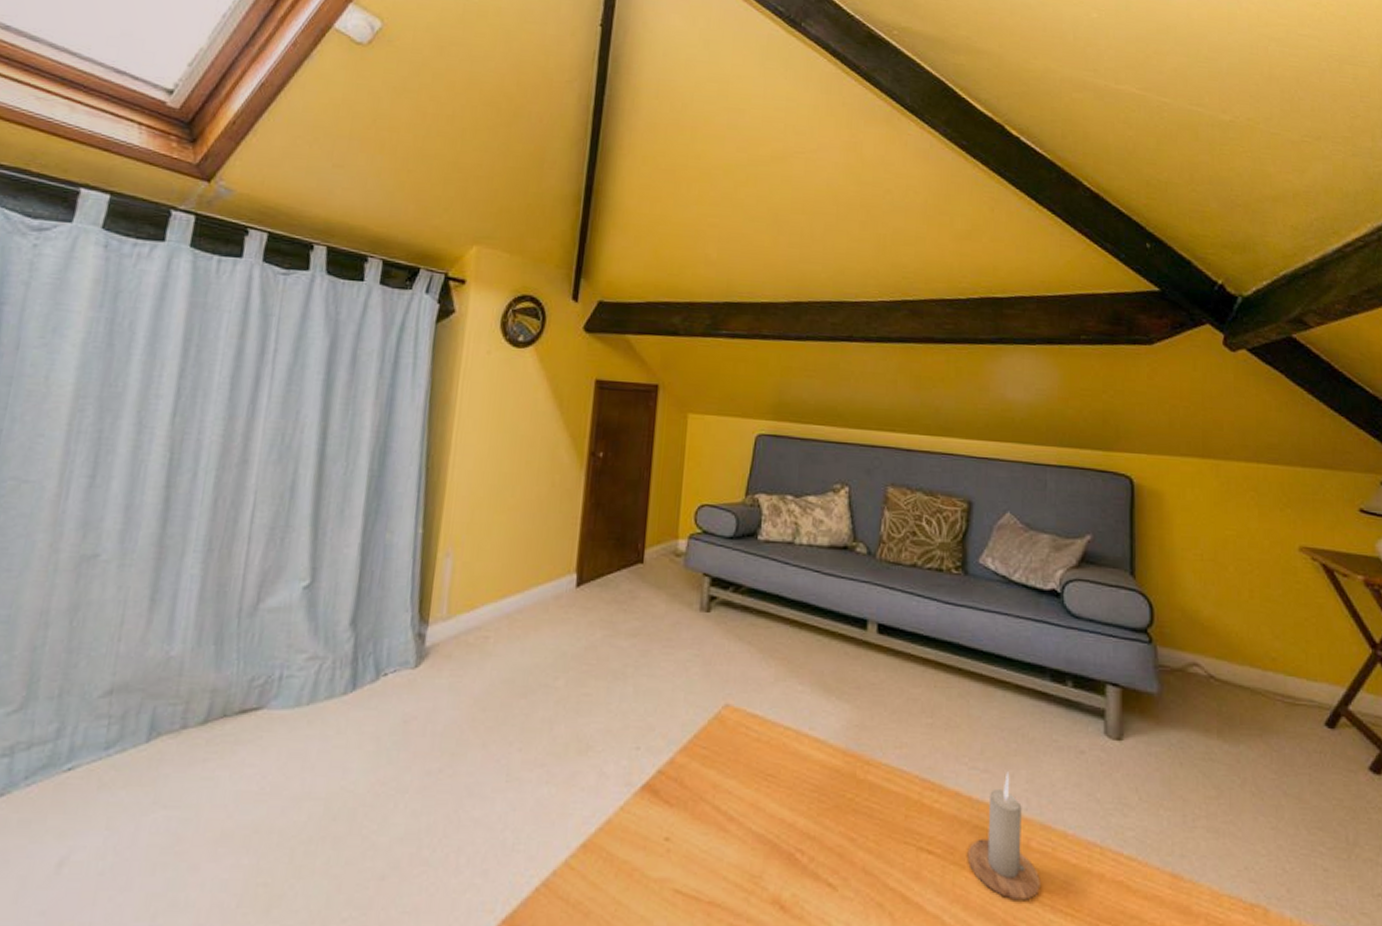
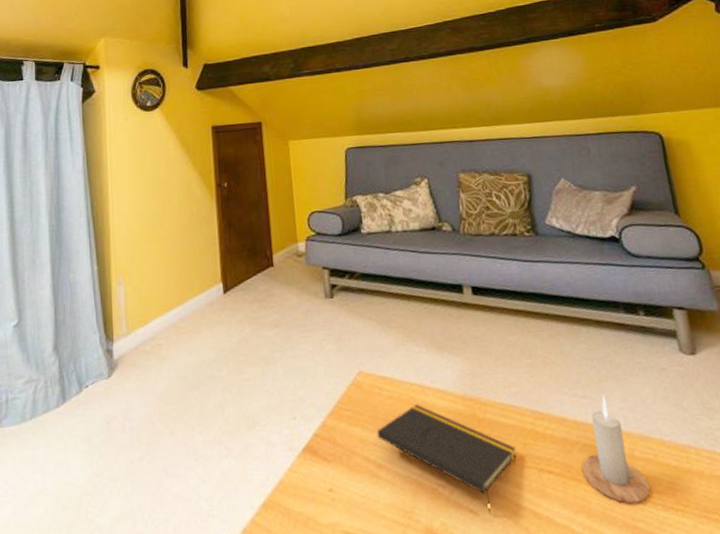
notepad: none [734,753,895,891] -> present [376,404,517,514]

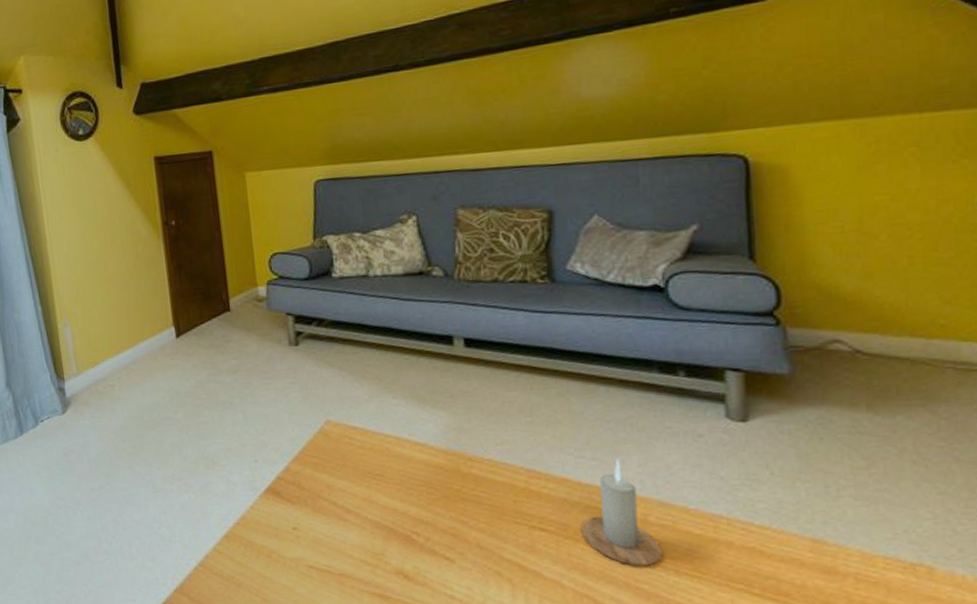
notepad: present [376,404,517,514] -> none [345,456,505,563]

